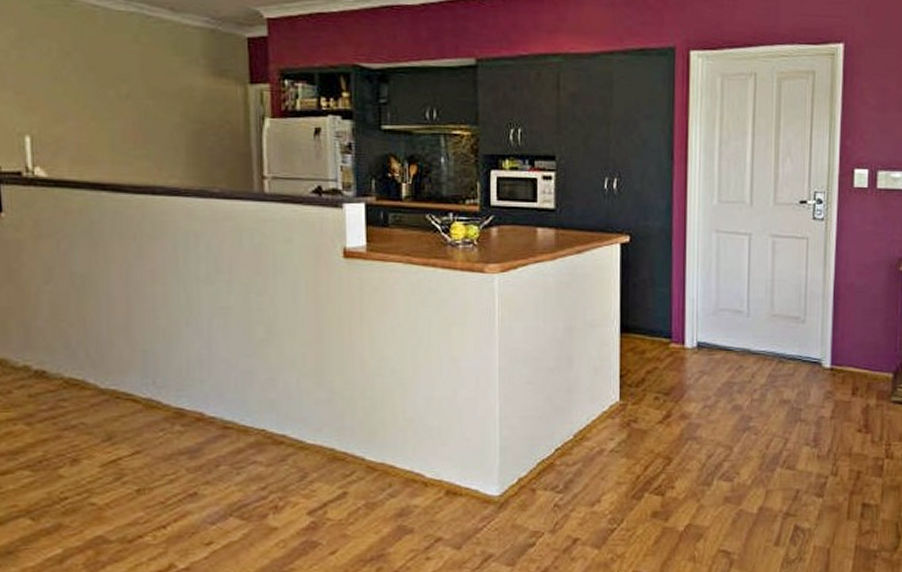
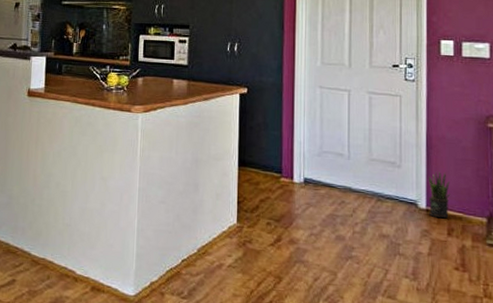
potted plant: none [834,325,858,376] -> present [428,171,451,218]

